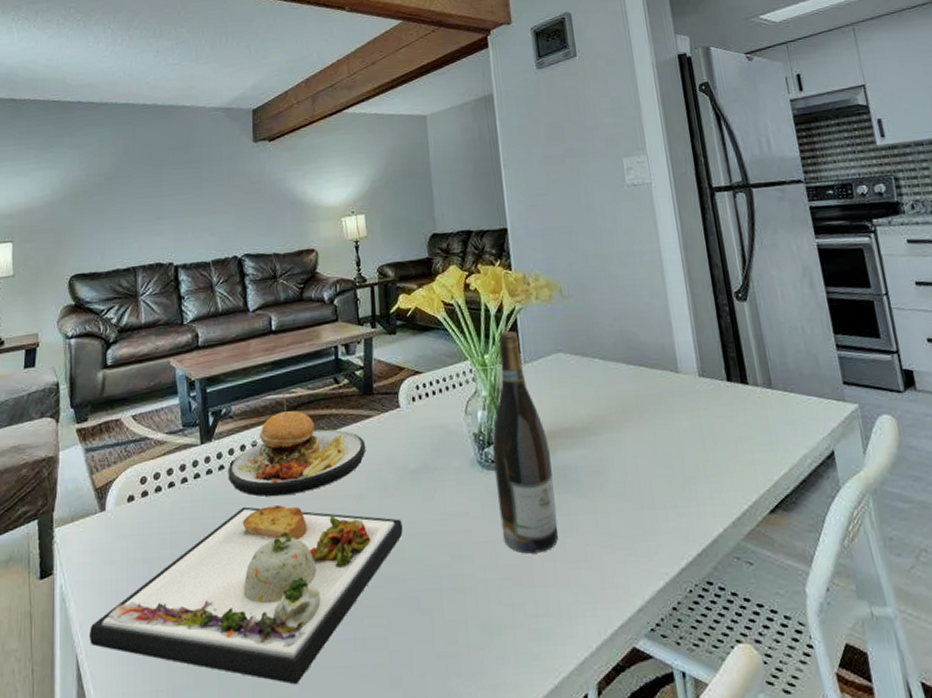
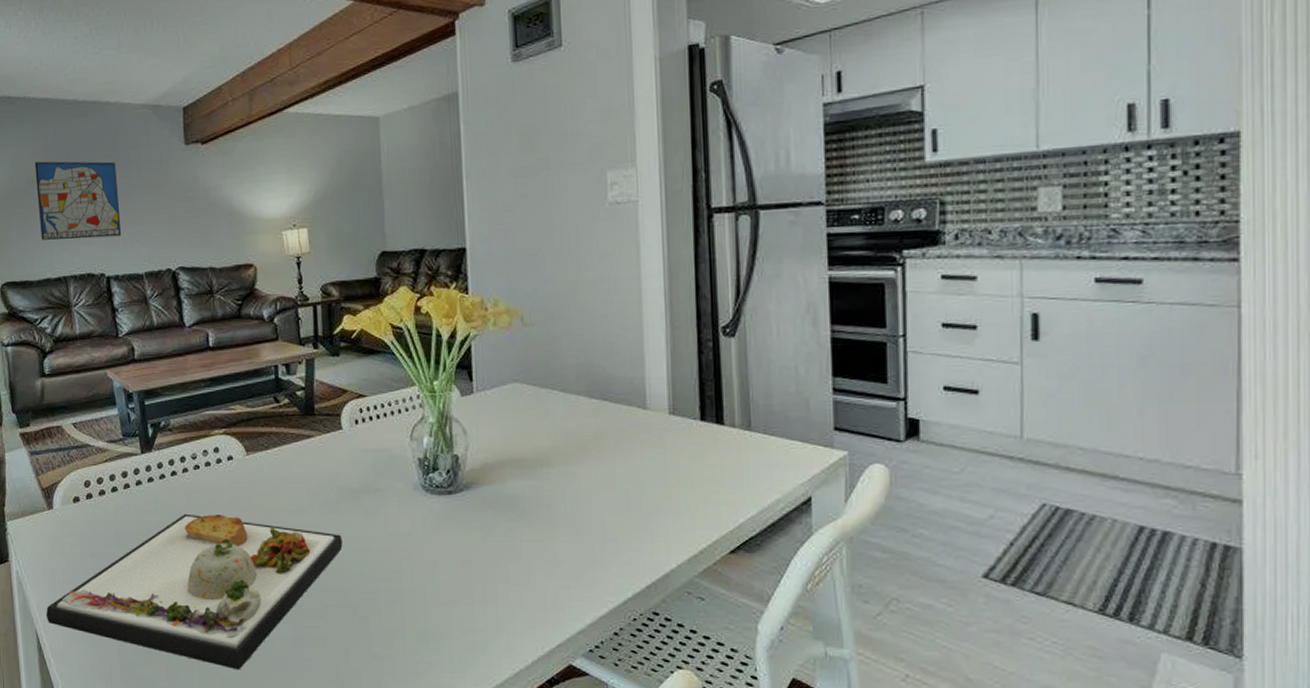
wall art: none [112,158,191,233] -> present [34,161,122,240]
plate: present [228,392,366,497] -> none [168,408,307,506]
wine bottle: present [492,330,558,554] -> none [437,357,502,574]

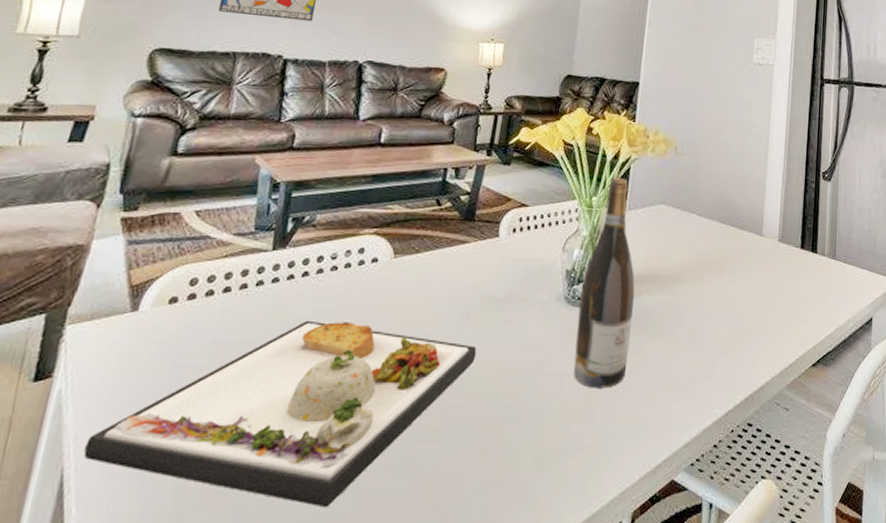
wine bottle: none [437,357,502,574] -> present [573,177,635,388]

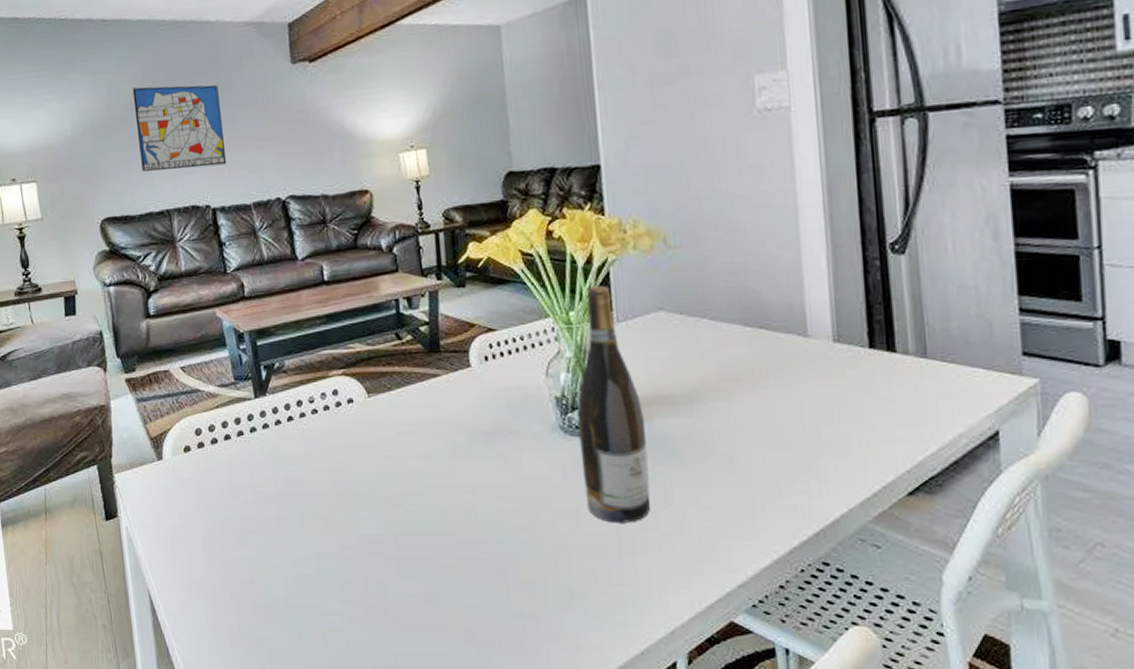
dinner plate: present [83,320,477,508] -> none [158,462,476,631]

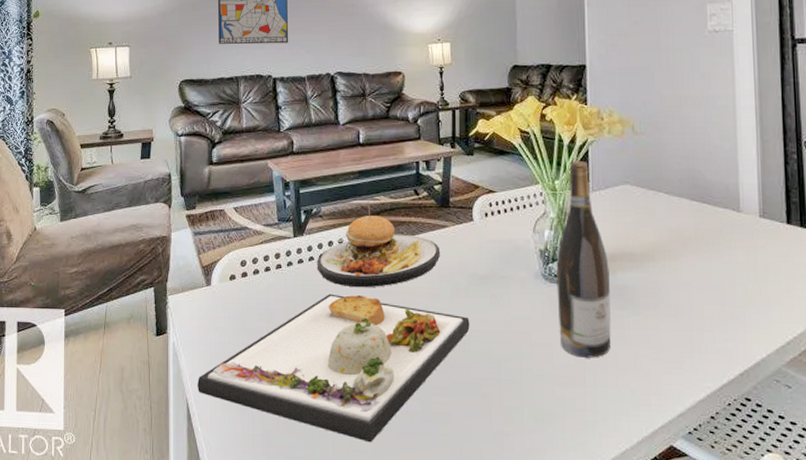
dinner plate: none [158,462,476,631] -> present [198,293,470,443]
plate: none [285,347,434,454] -> present [317,198,441,288]

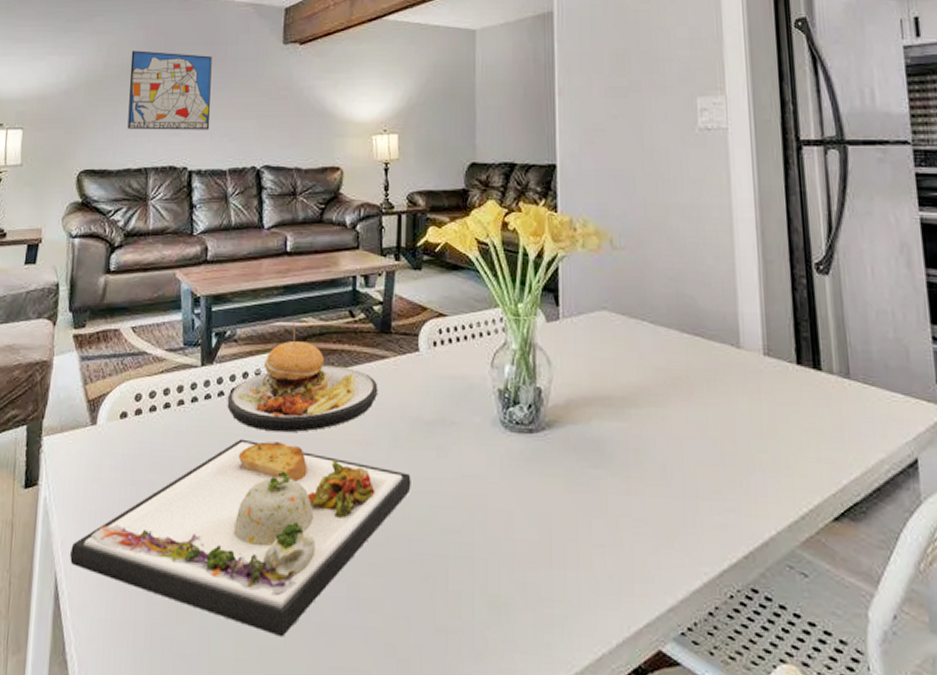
wine bottle: present [556,160,611,358] -> none [518,279,585,531]

